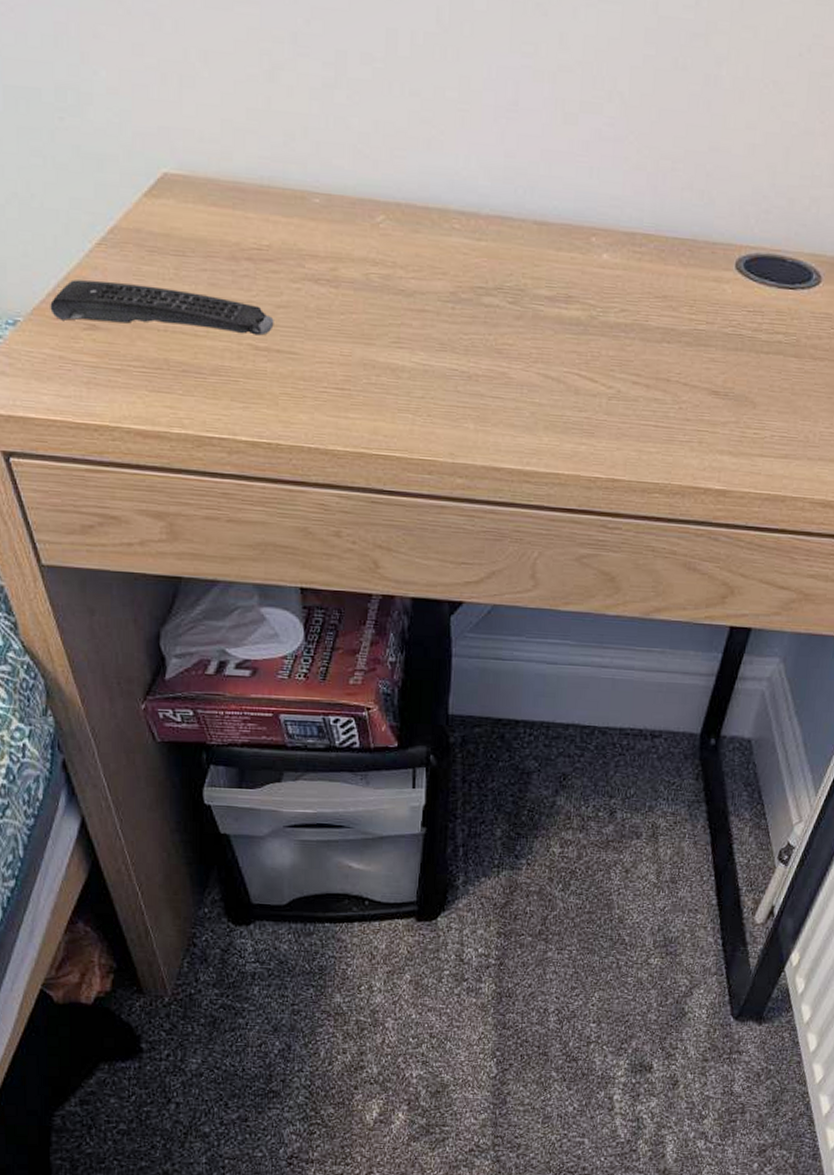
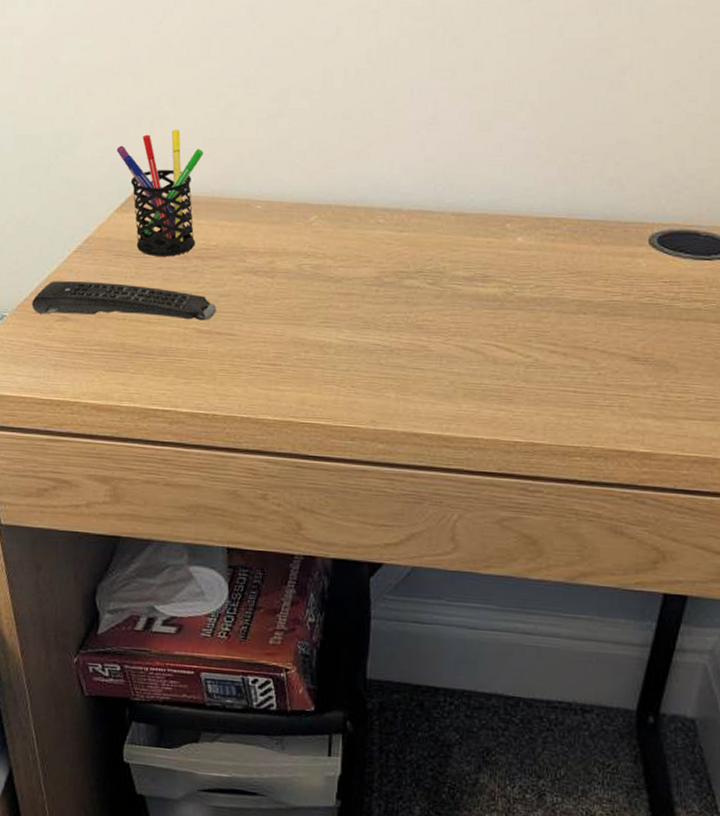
pen holder: none [138,94,247,256] -> present [116,130,204,257]

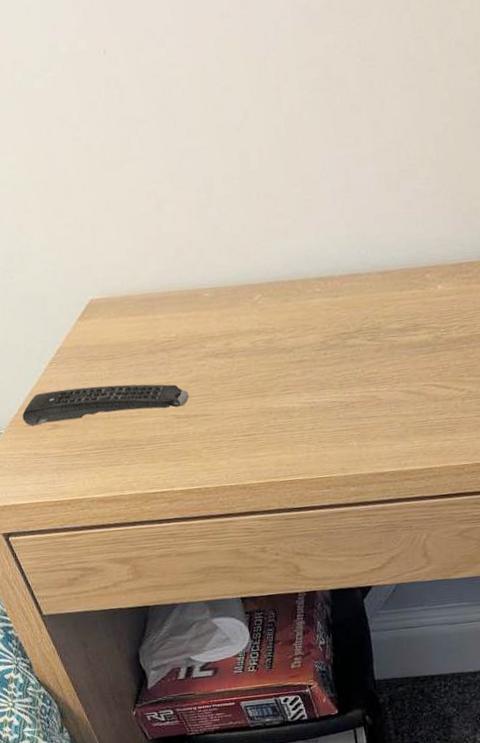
pen holder: present [116,130,204,257] -> none [65,233,158,356]

